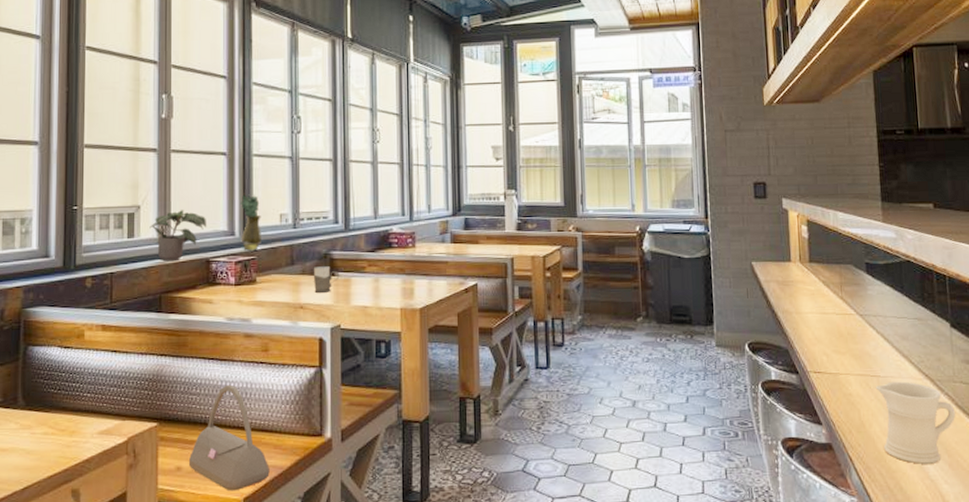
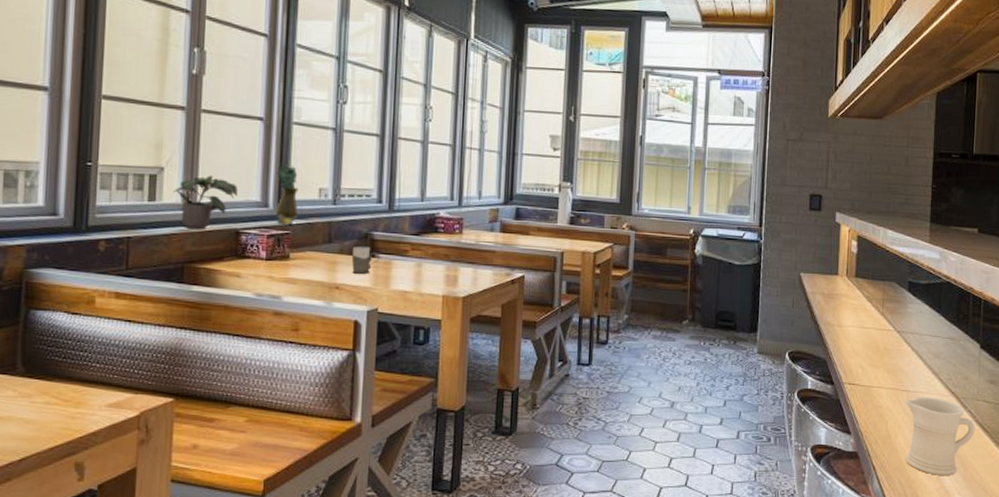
handbag: present [189,384,270,491] -> none [207,363,294,472]

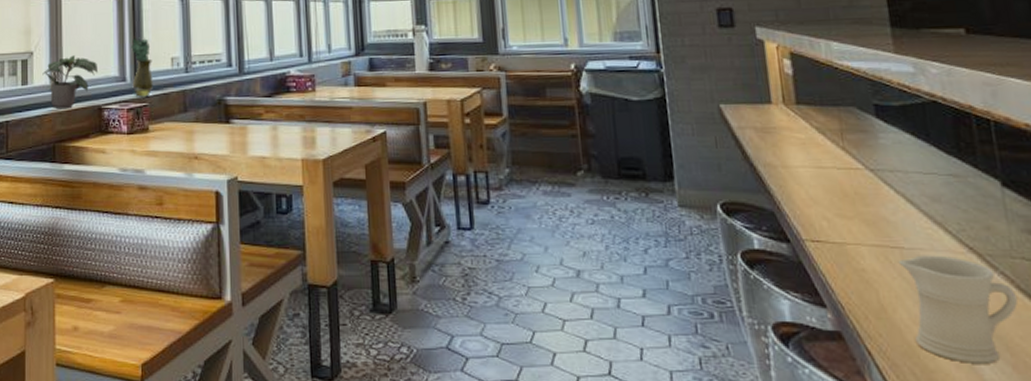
mug: present [351,246,380,274] -> none [207,113,235,142]

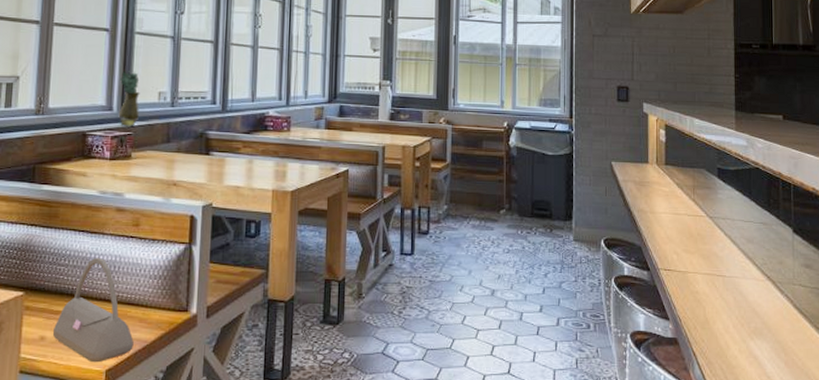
potted plant: present [42,55,99,109] -> none [27,83,86,133]
handbag: none [86,240,168,356] -> present [53,257,134,363]
mug: present [898,255,1019,364] -> none [720,281,794,361]

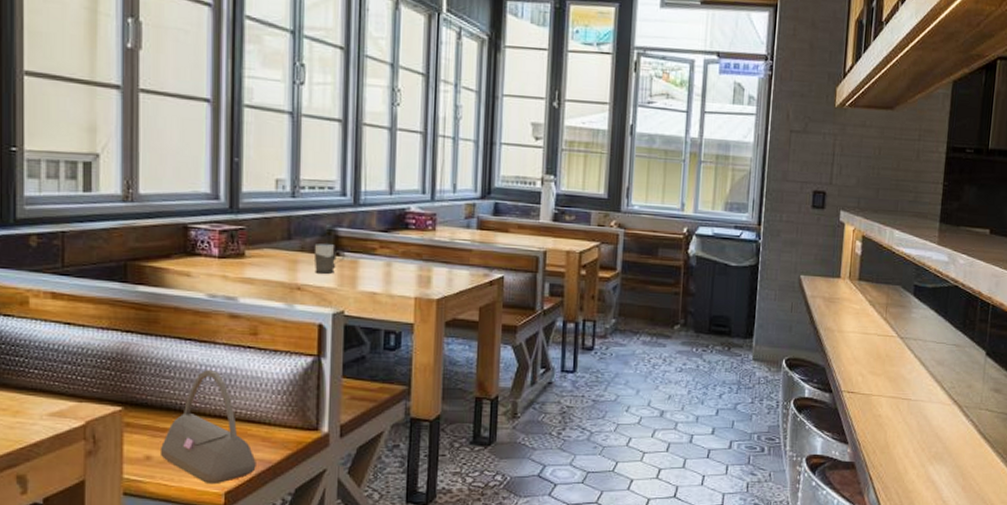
vase: present [118,68,140,126] -> none [226,149,253,219]
mug: none [188,145,215,171] -> present [314,244,346,274]

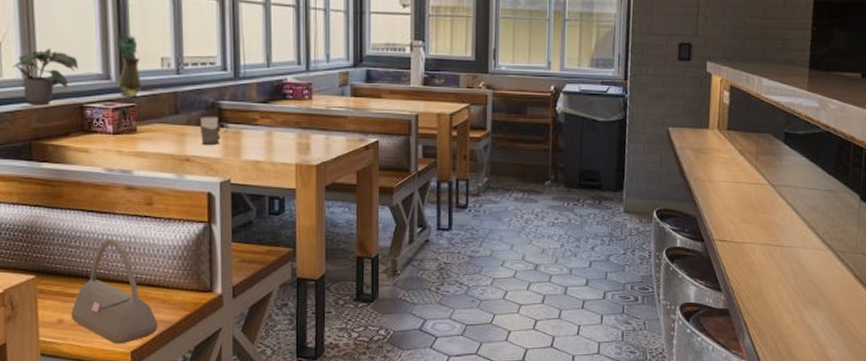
potted plant: none [111,163,185,224] -> present [13,49,79,106]
vase: none [226,149,253,219] -> present [115,31,141,97]

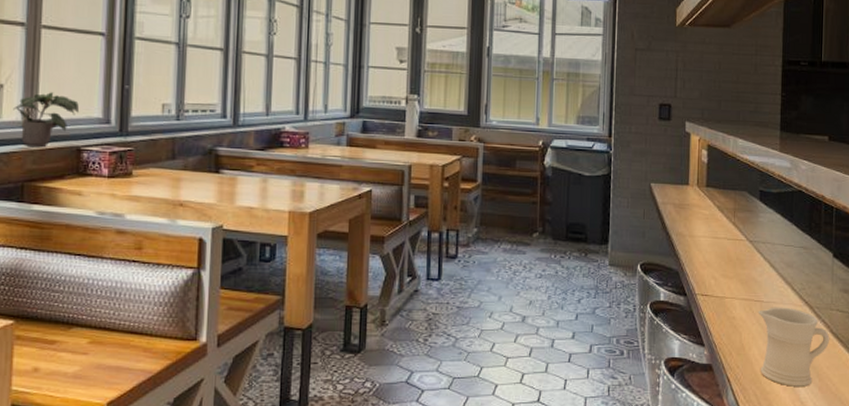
handbag: present [71,238,158,344] -> none [48,283,138,395]
vase: present [115,31,141,97] -> none [117,77,141,141]
mug: present [199,117,229,145] -> none [195,162,225,190]
mug: none [778,251,853,330] -> present [758,307,830,387]

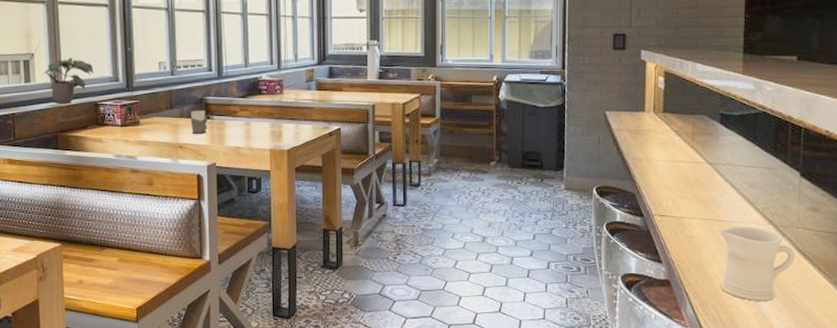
mug: none [195,162,225,190] -> present [190,110,214,134]

